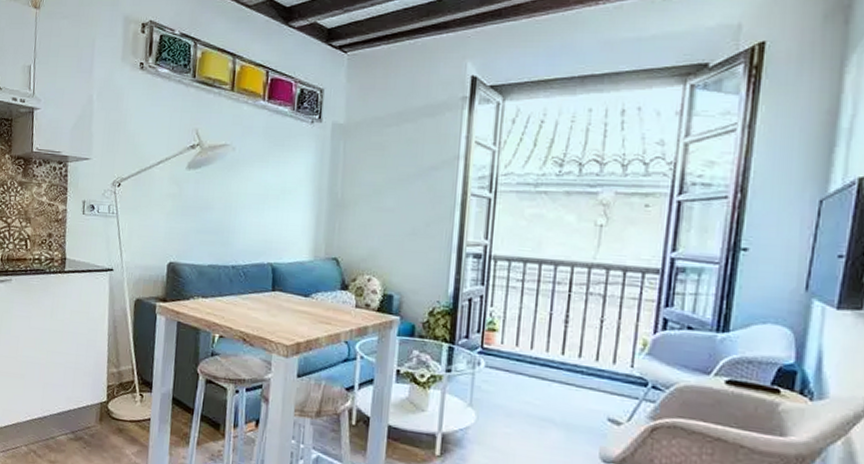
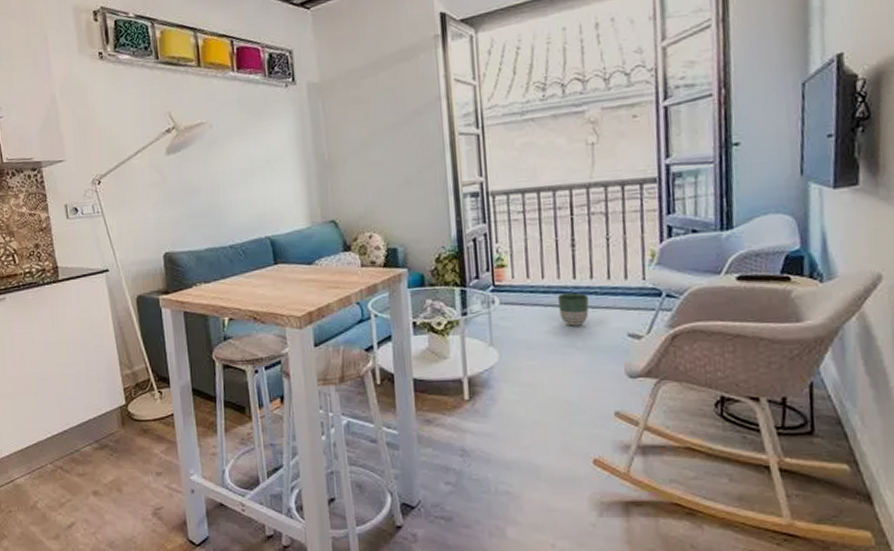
planter: none [542,367,575,402] -> present [557,292,590,326]

